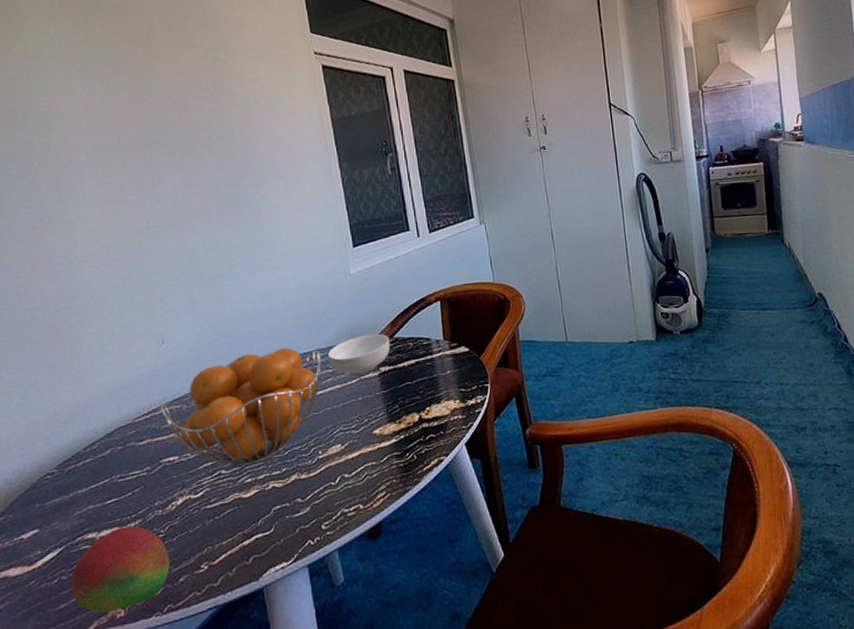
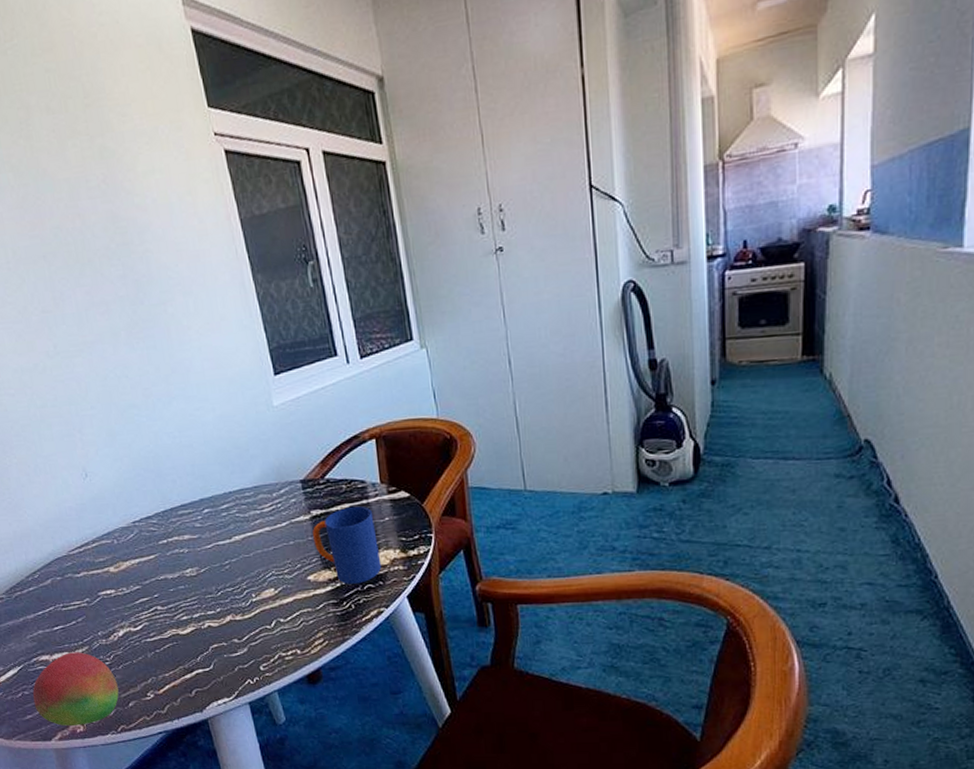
fruit basket: present [160,347,322,468] -> none [91,485,249,605]
cereal bowl: present [327,333,391,375] -> none [254,473,322,517]
mug: none [380,361,443,436] -> present [312,506,382,584]

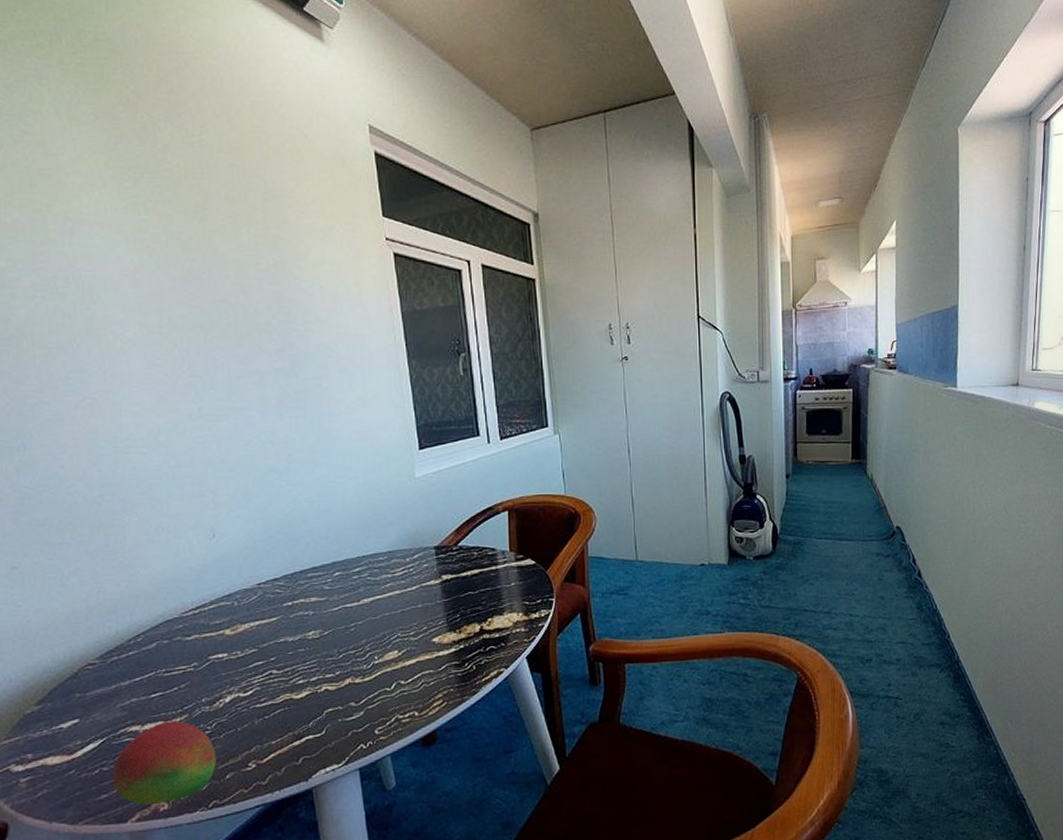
mug: present [312,506,382,584] -> none [441,571,505,646]

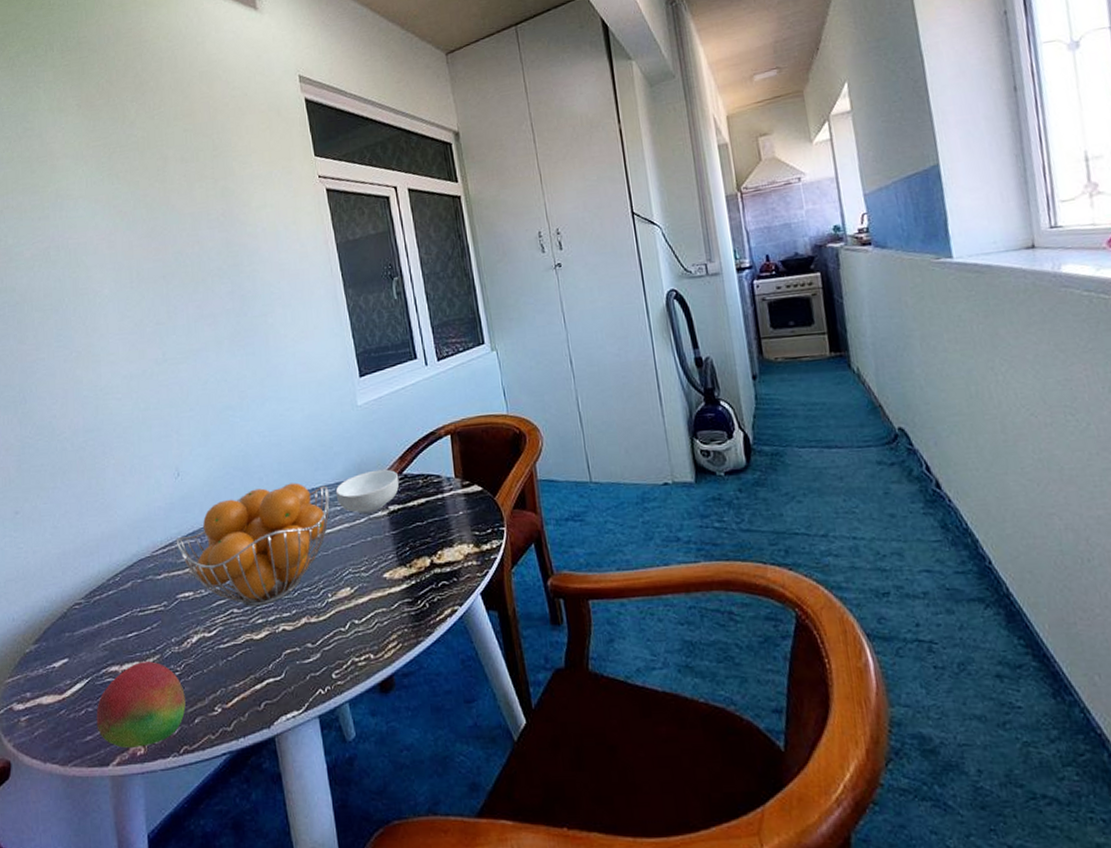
fruit basket: none [209,549,381,669] -> present [176,482,330,607]
cereal bowl: none [387,540,454,581] -> present [335,469,400,513]

